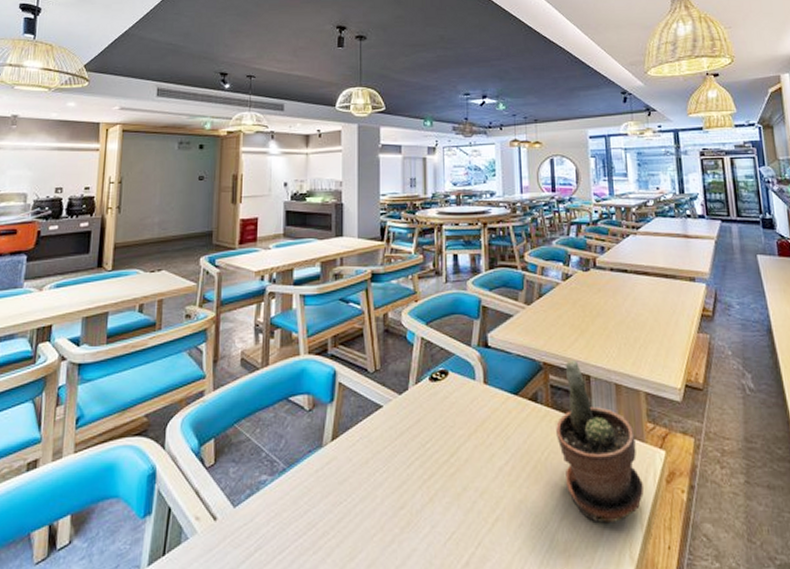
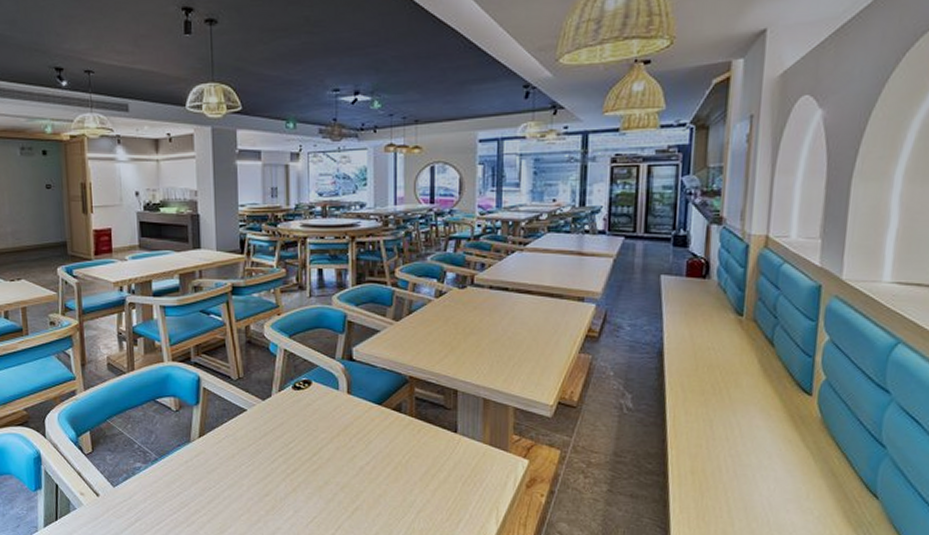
potted plant: present [556,359,644,522] -> none [419,374,502,517]

